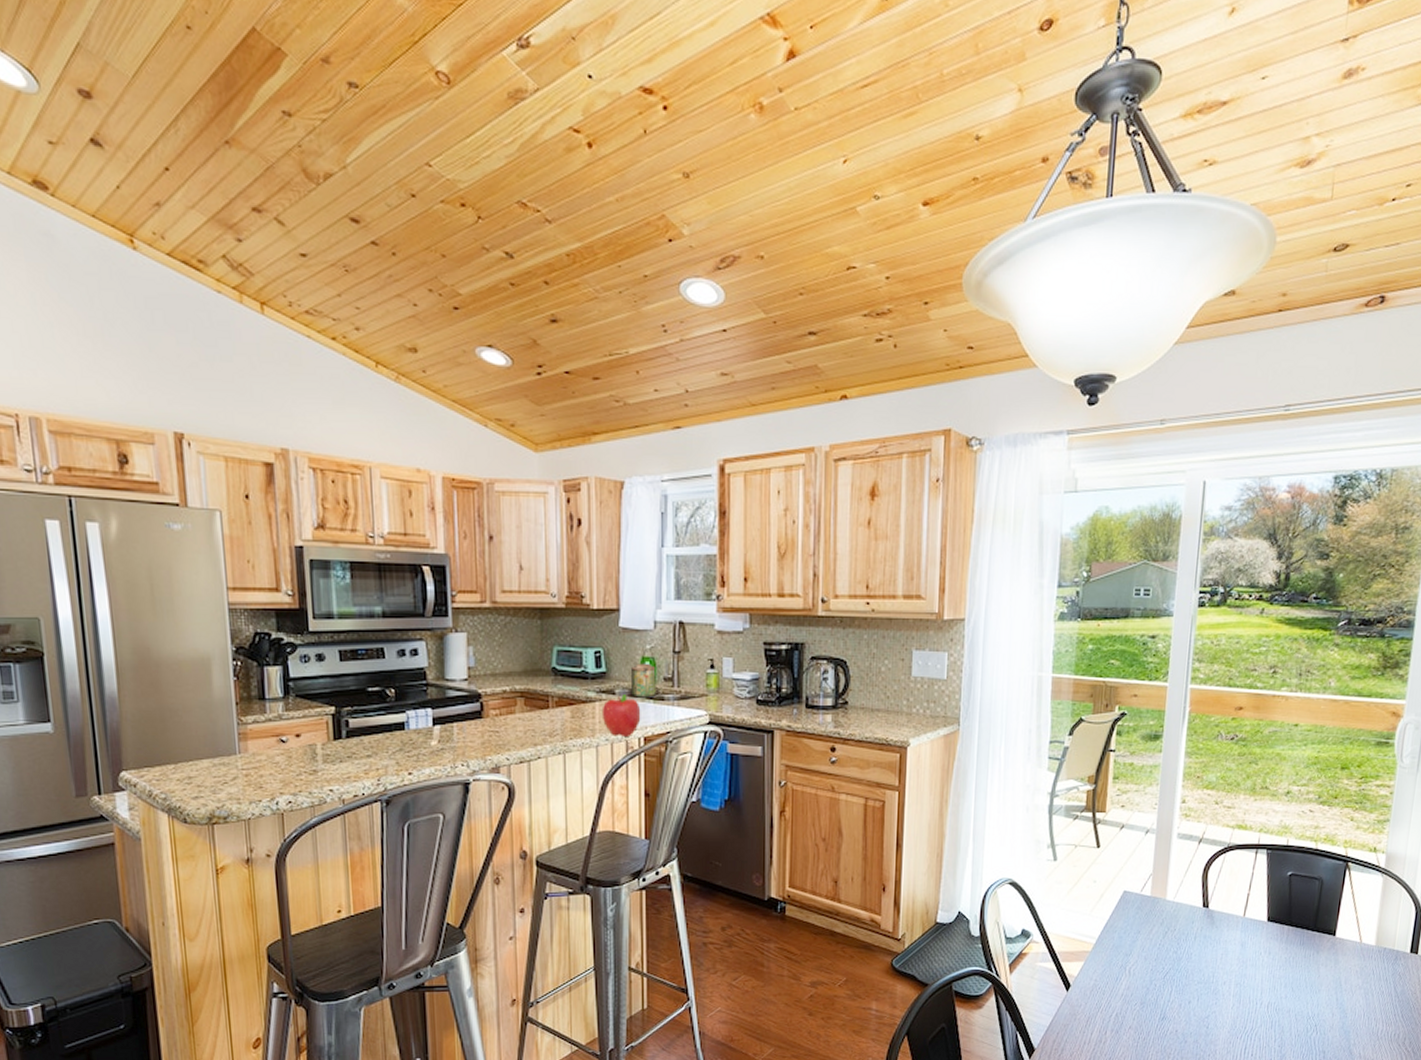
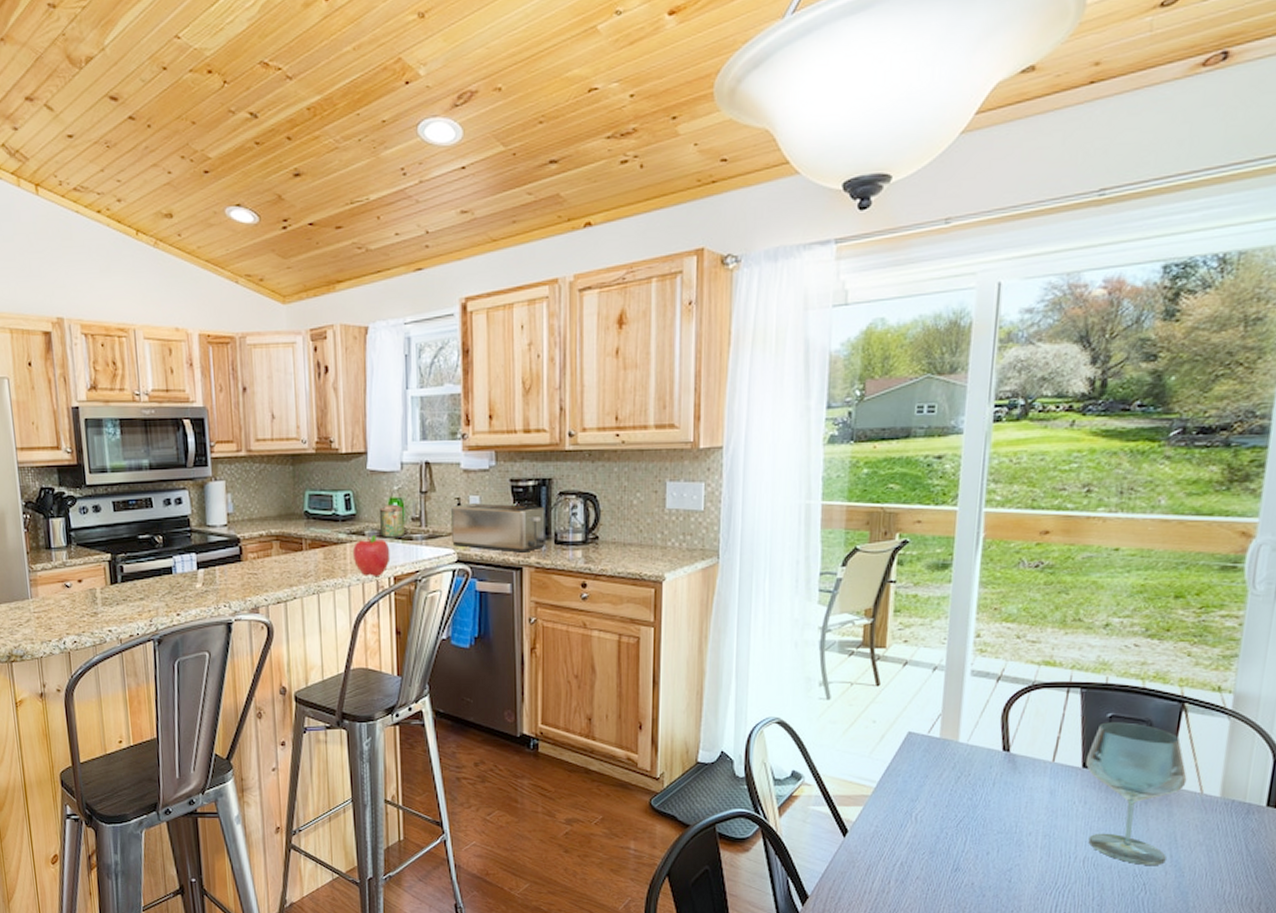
toaster: none [704,665,797,716] -> present [451,503,545,553]
wine glass: none [1270,880,1350,1008] -> present [1086,722,1187,865]

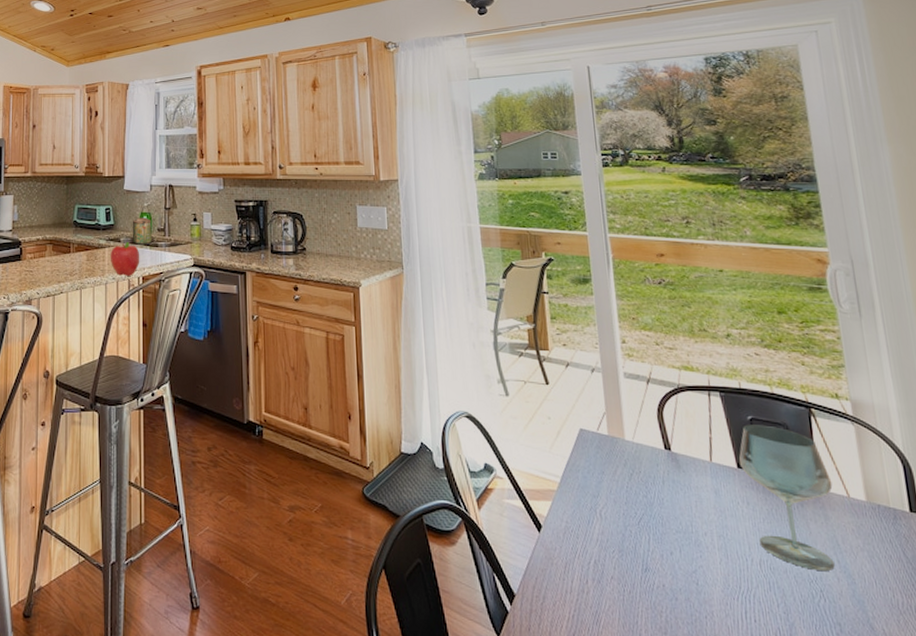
toaster: present [451,503,545,553] -> none [189,219,264,260]

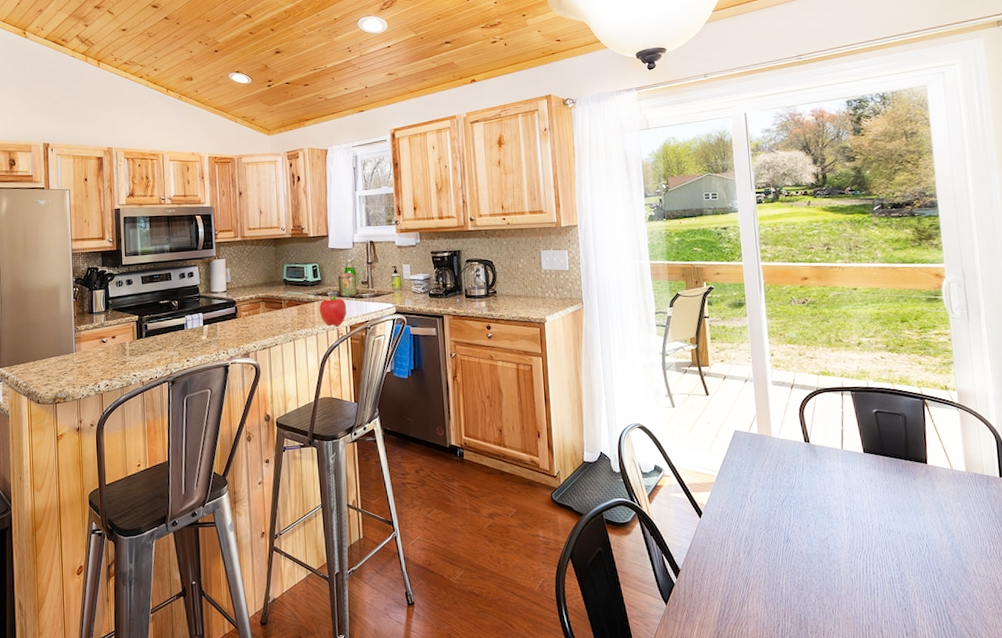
wine glass: present [739,424,835,571] -> none [865,416,939,529]

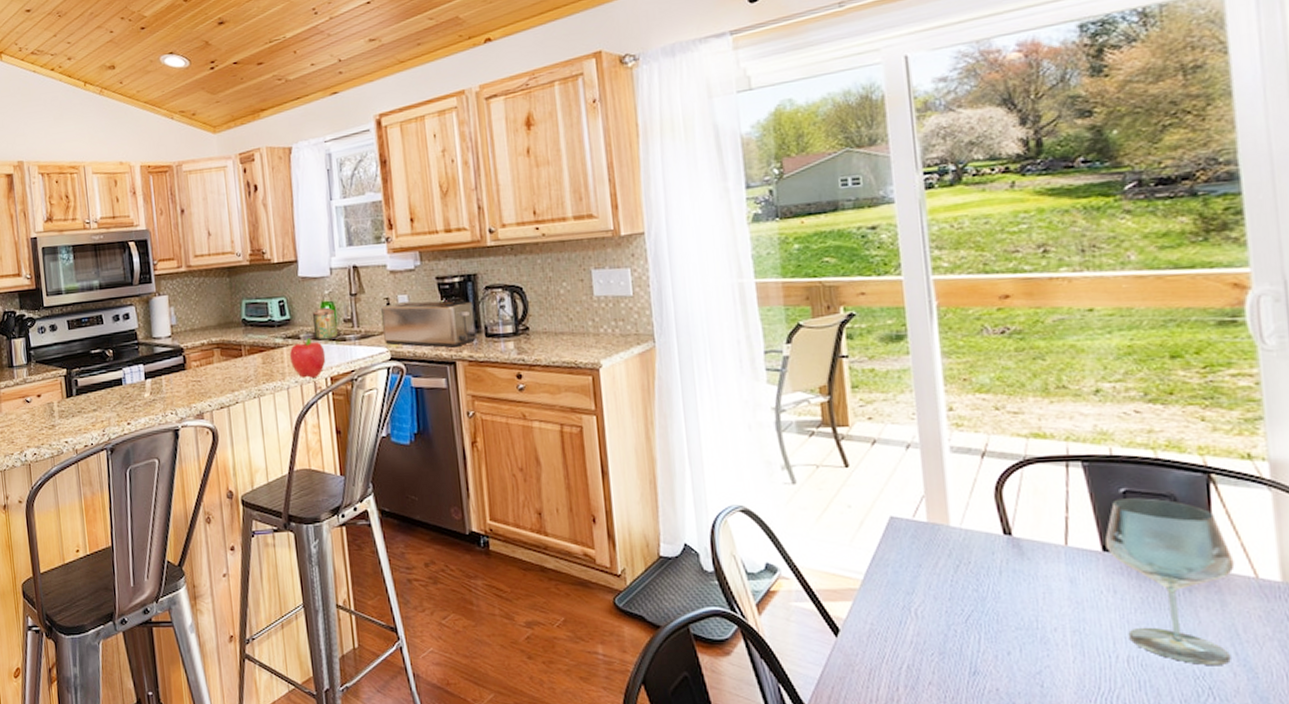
toaster: none [390,269,459,305] -> present [381,300,476,348]
wine glass: none [865,416,939,529] -> present [1105,498,1235,665]

